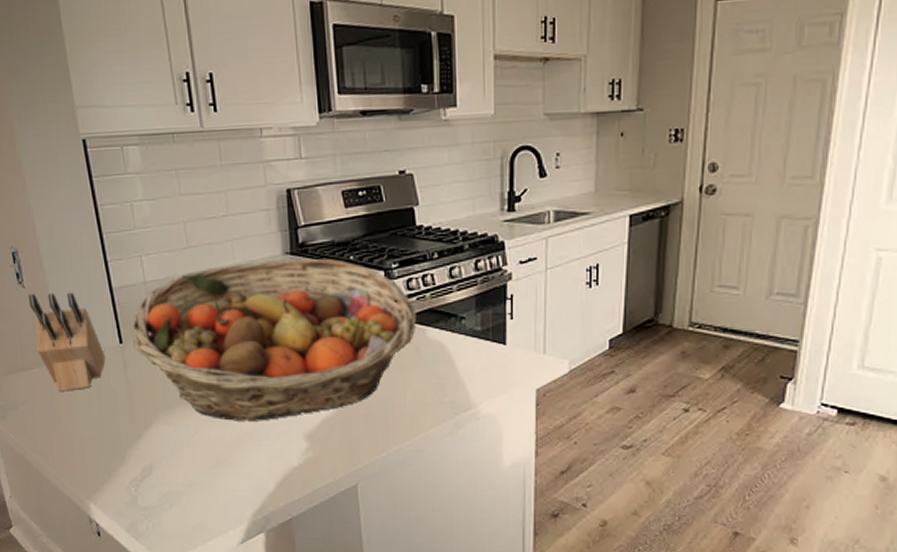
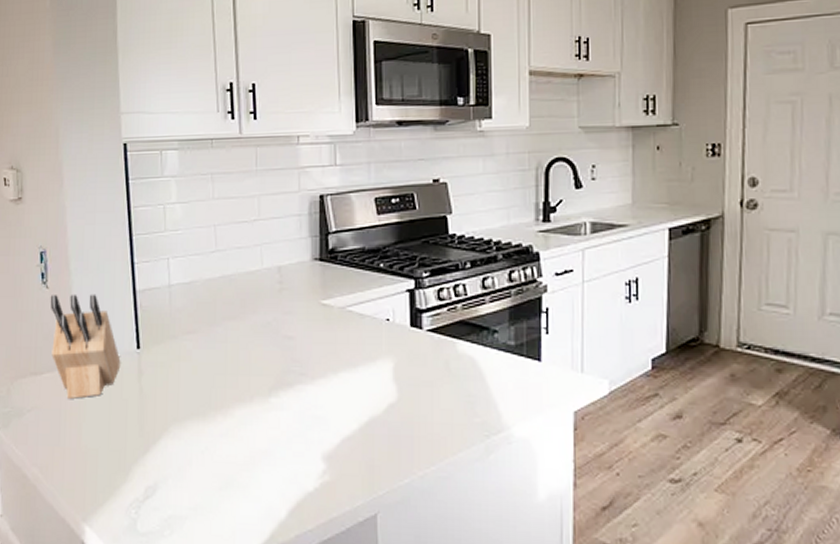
fruit basket: present [131,258,418,421] -> none [151,265,448,438]

